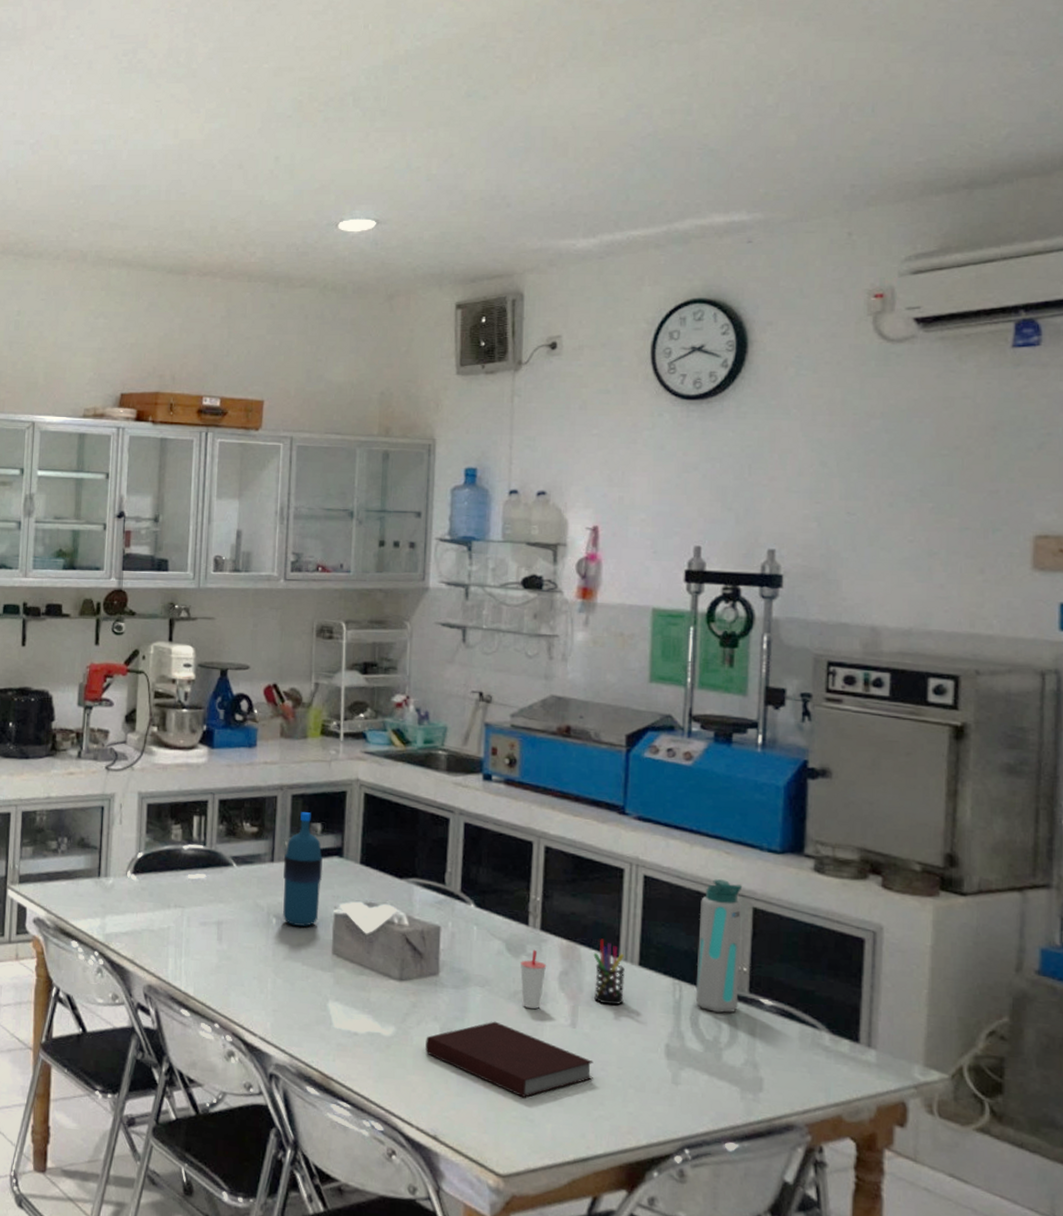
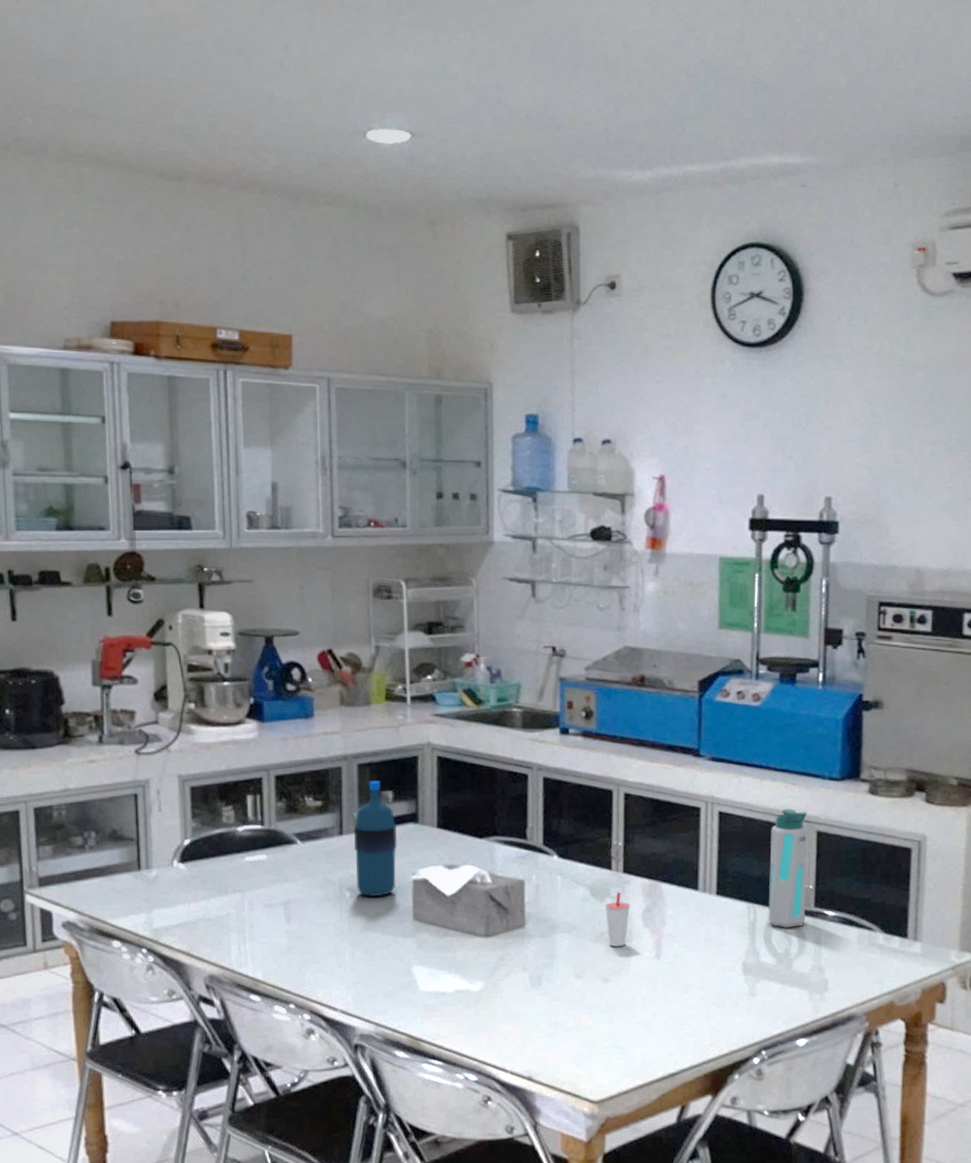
notebook: present [425,1021,594,1097] -> none [515,963,678,1028]
pen holder: present [593,938,625,1006] -> none [674,874,704,934]

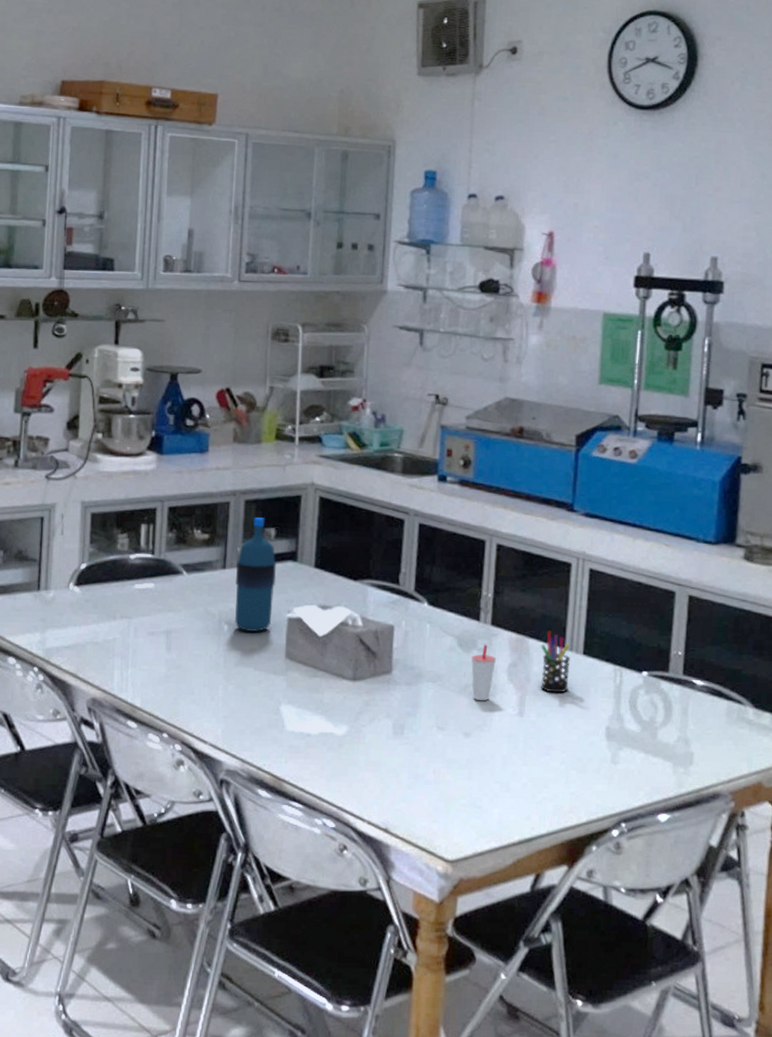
pen holder: none [674,874,704,934] -> present [541,631,570,693]
water bottle: present [768,809,808,928] -> none [634,570,680,695]

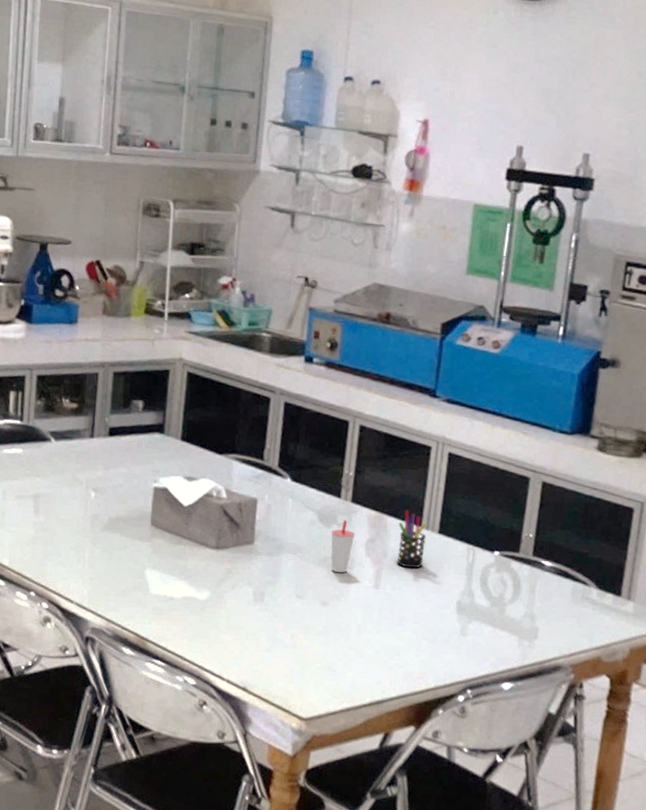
water bottle: present [235,517,277,632] -> none [102,389,144,499]

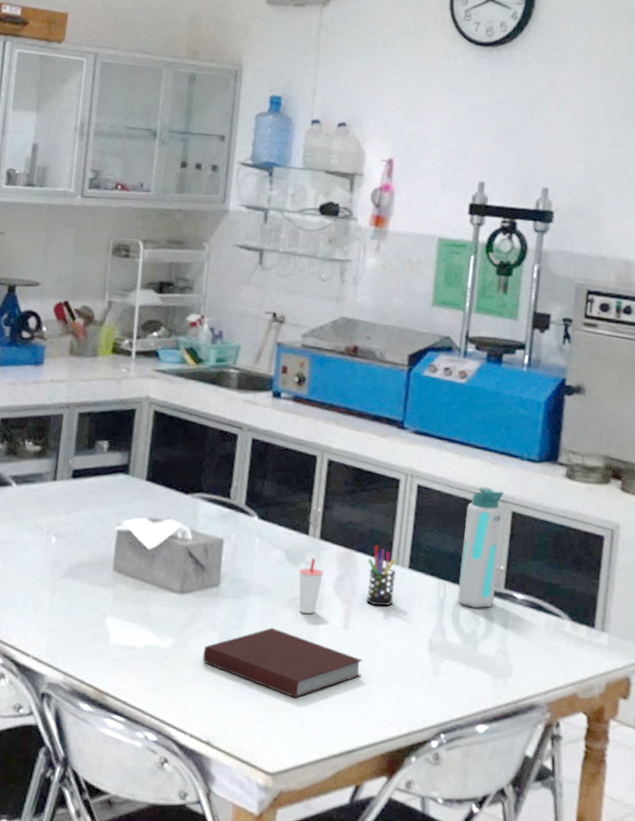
notebook: none [238,584,393,651] -> present [202,627,363,698]
water bottle: none [486,456,535,573] -> present [457,487,504,608]

